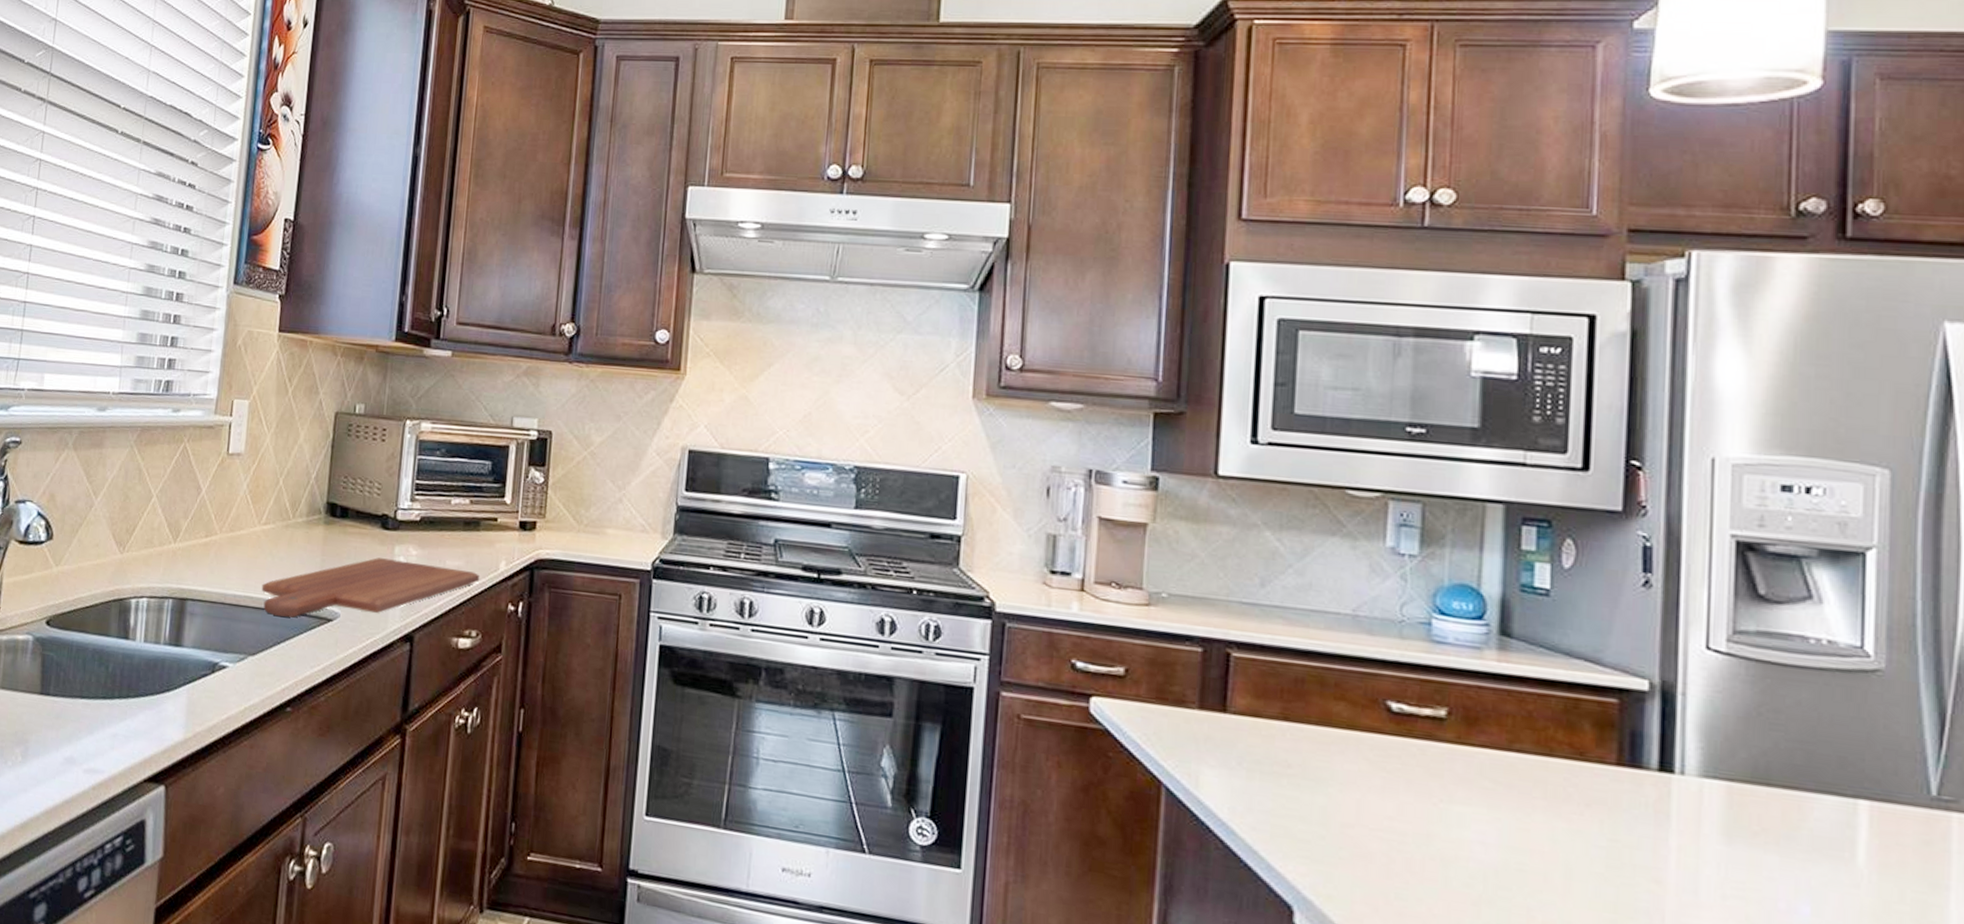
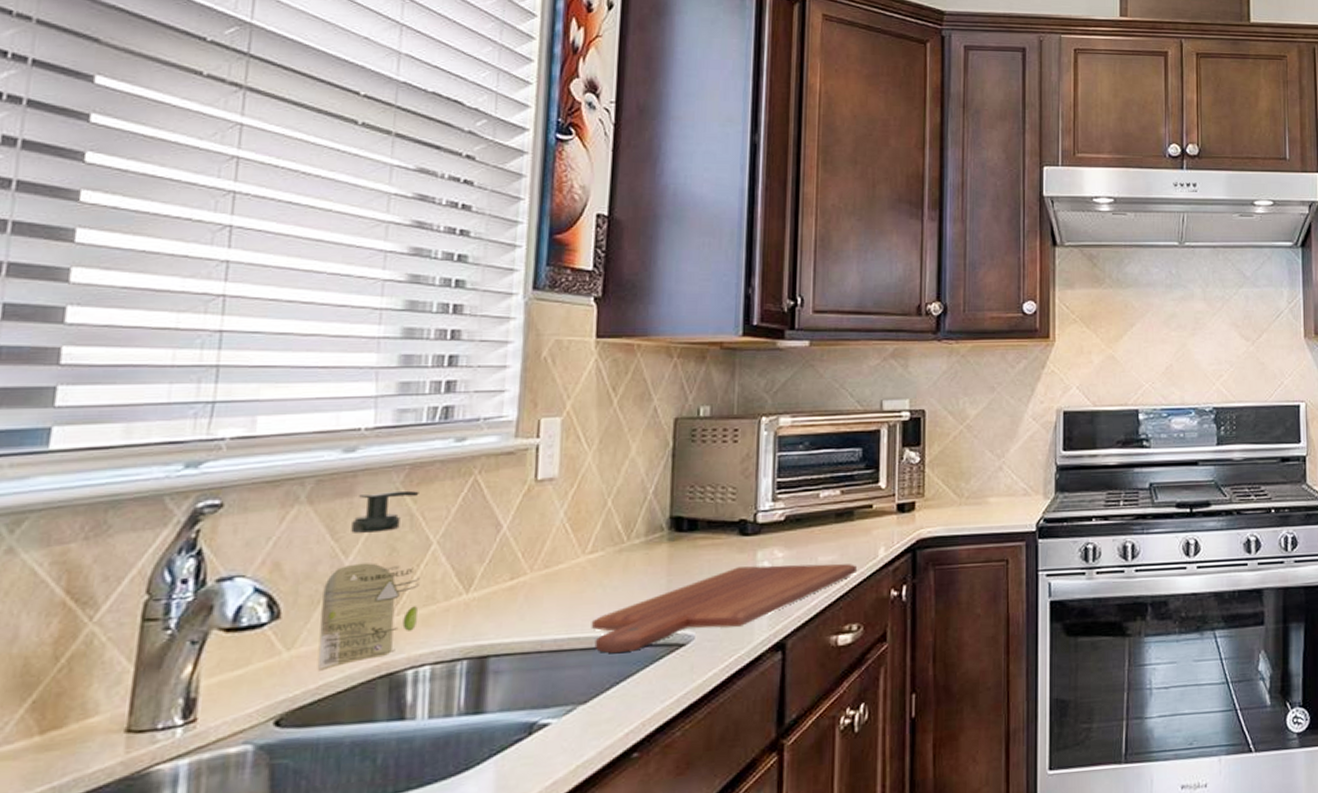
soap dispenser: none [74,447,146,588] -> present [317,490,420,671]

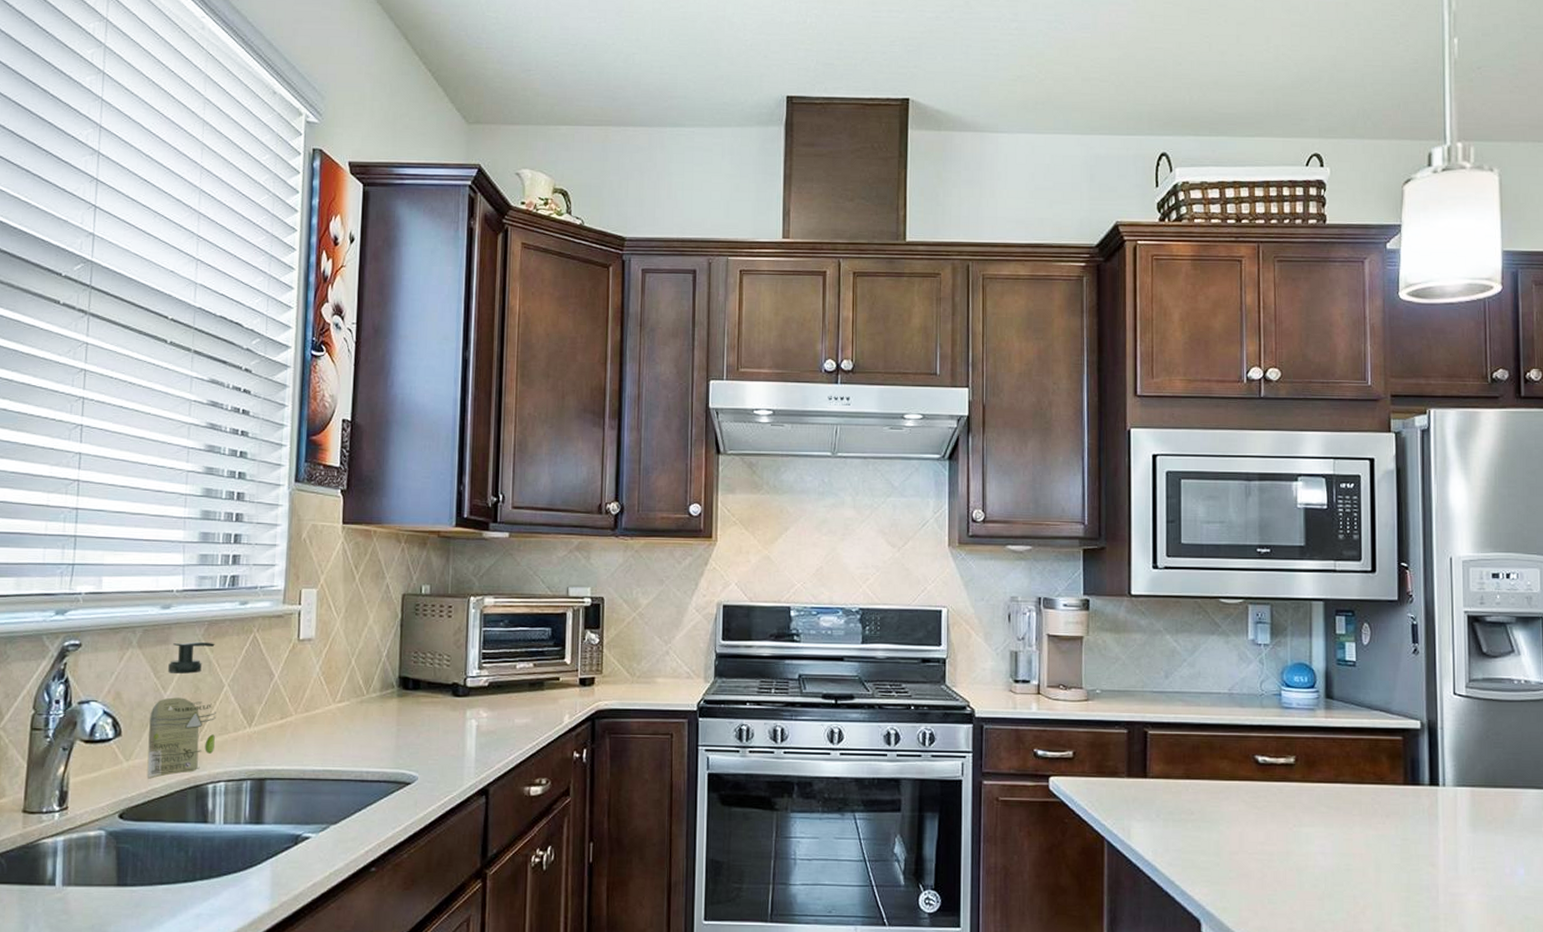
cutting board: present [591,564,858,654] -> none [340,723,547,786]

